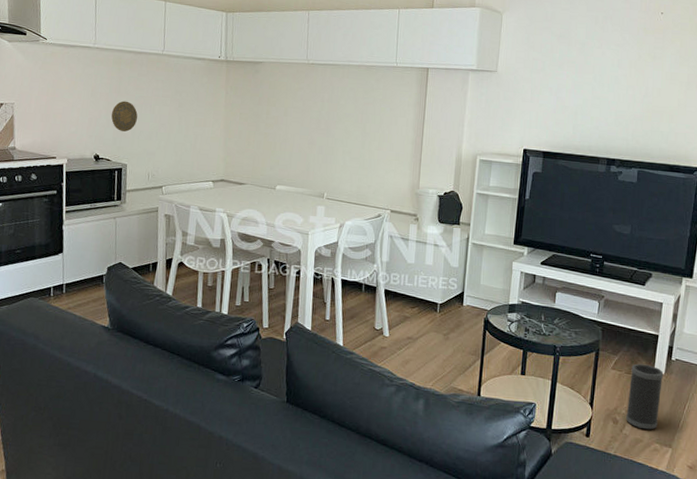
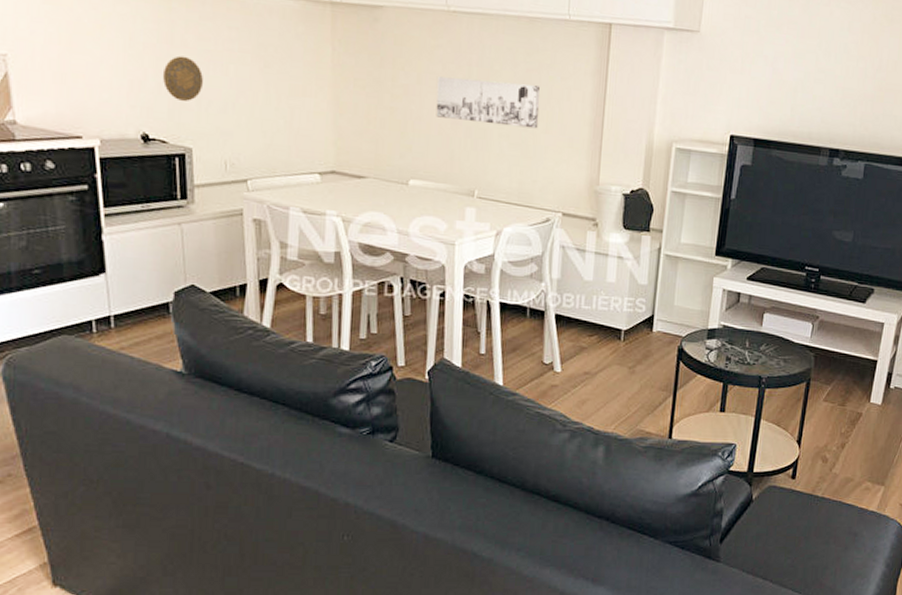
wall art: none [297,110,374,147] -> present [436,76,540,129]
speaker: present [626,363,664,430] -> none [836,394,881,467]

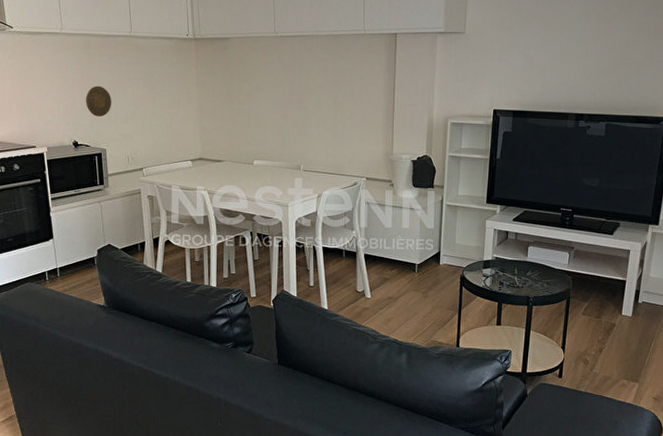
wall art: present [436,76,540,129] -> none [270,84,346,116]

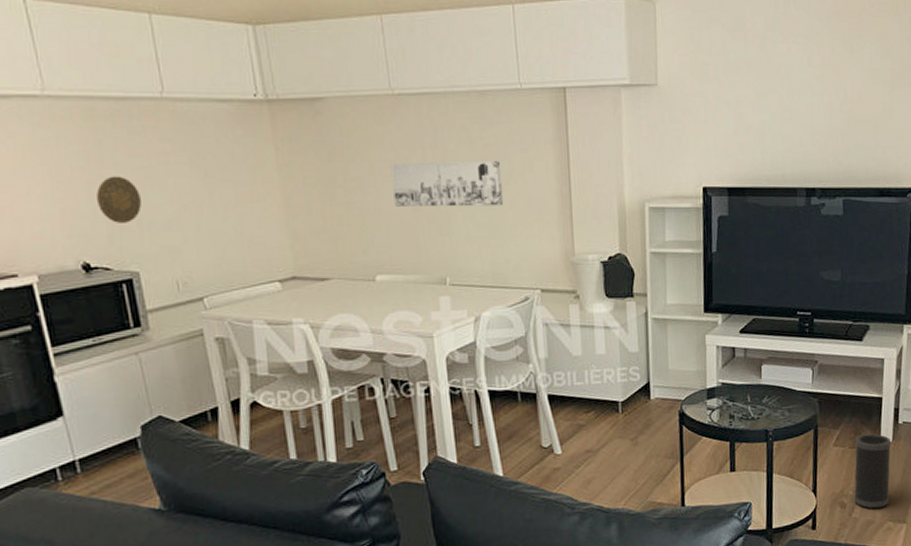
wall art: none [270,84,346,116] -> present [390,161,504,207]
speaker: none [596,308,631,368] -> present [854,433,892,509]

